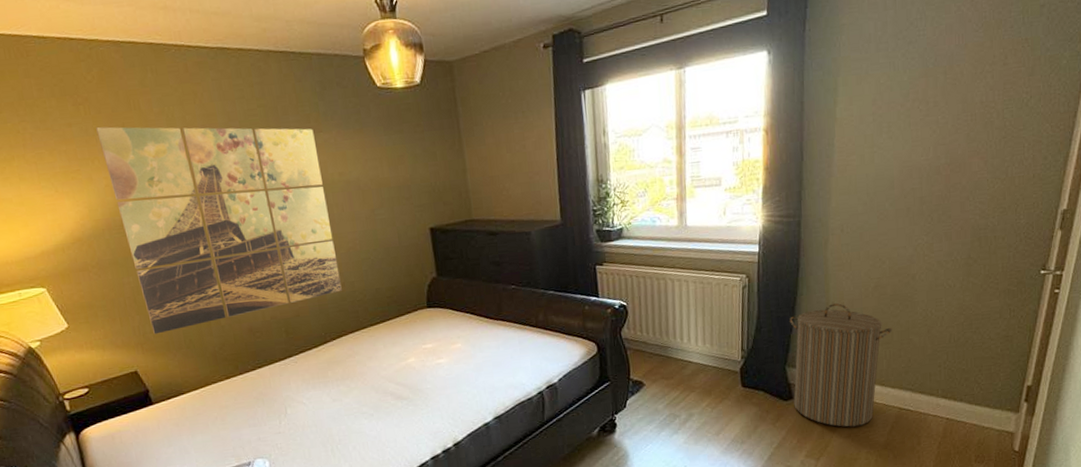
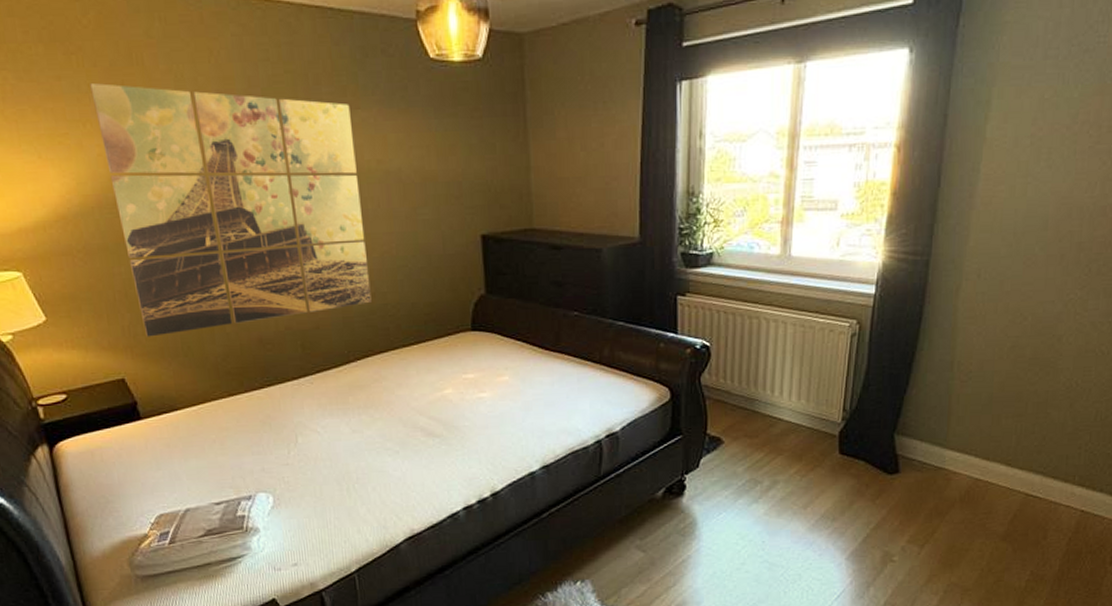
laundry hamper: present [790,303,892,427] -> none [900,363,1028,512]

